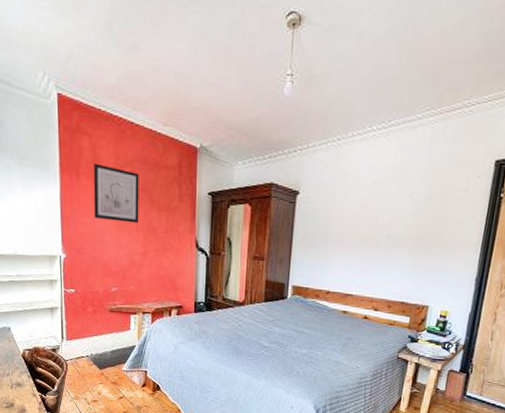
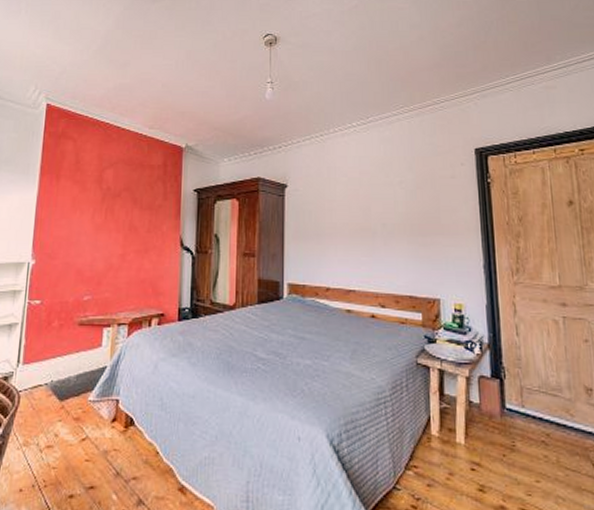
wall art: present [93,163,139,223] -> none [71,165,123,224]

